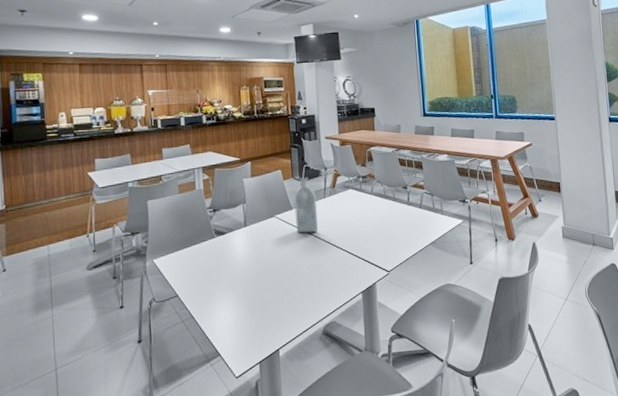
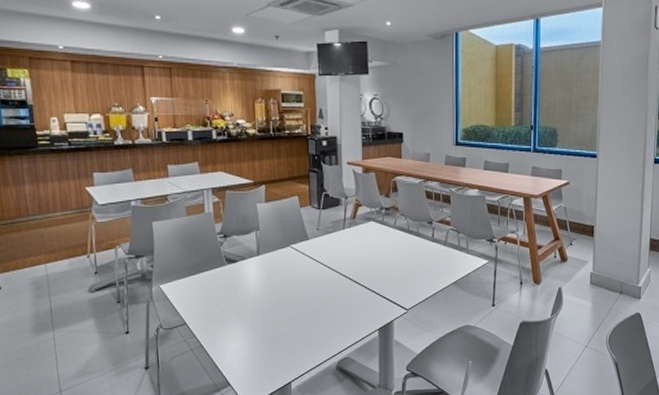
bottle: present [294,177,319,233] -> none [311,205,336,265]

